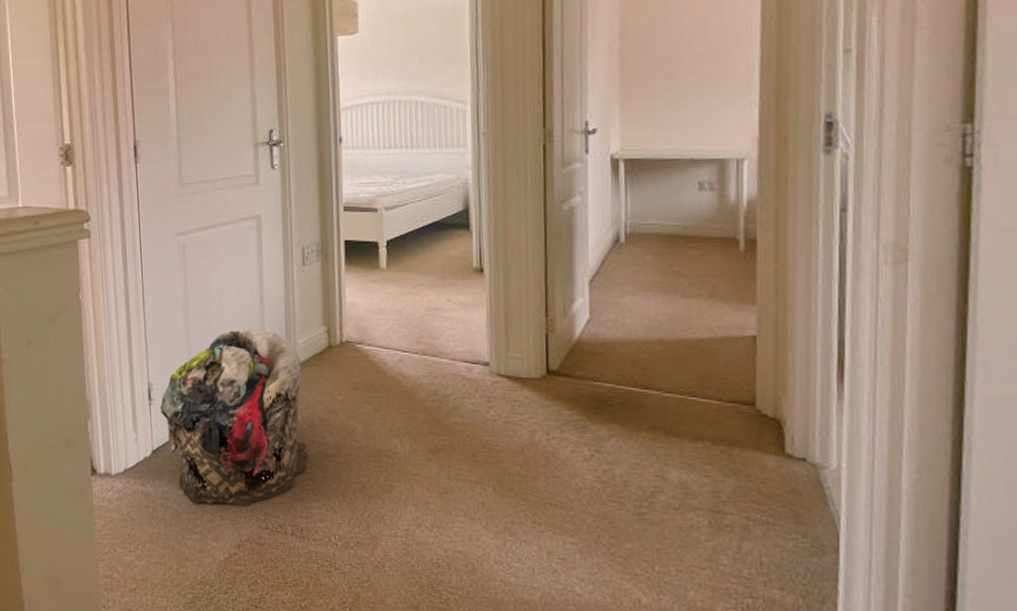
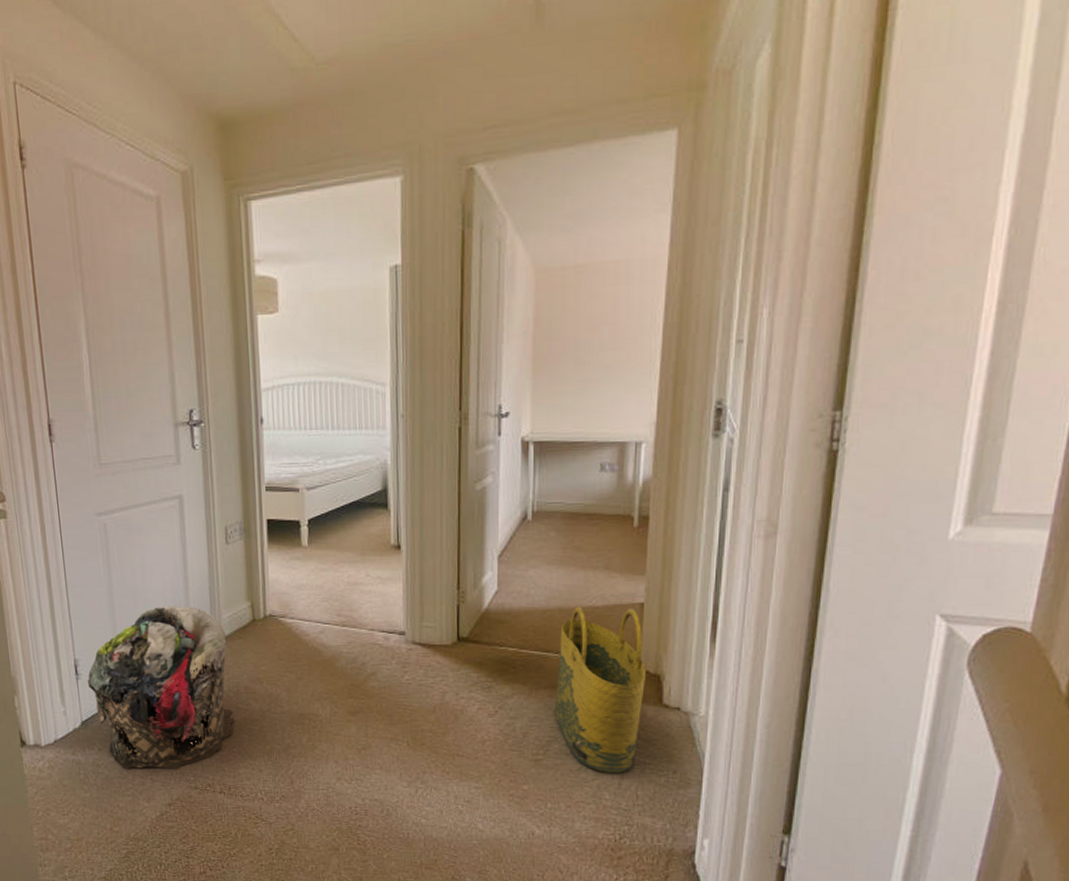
tote bag: none [659,338,764,535] -> present [555,606,647,774]

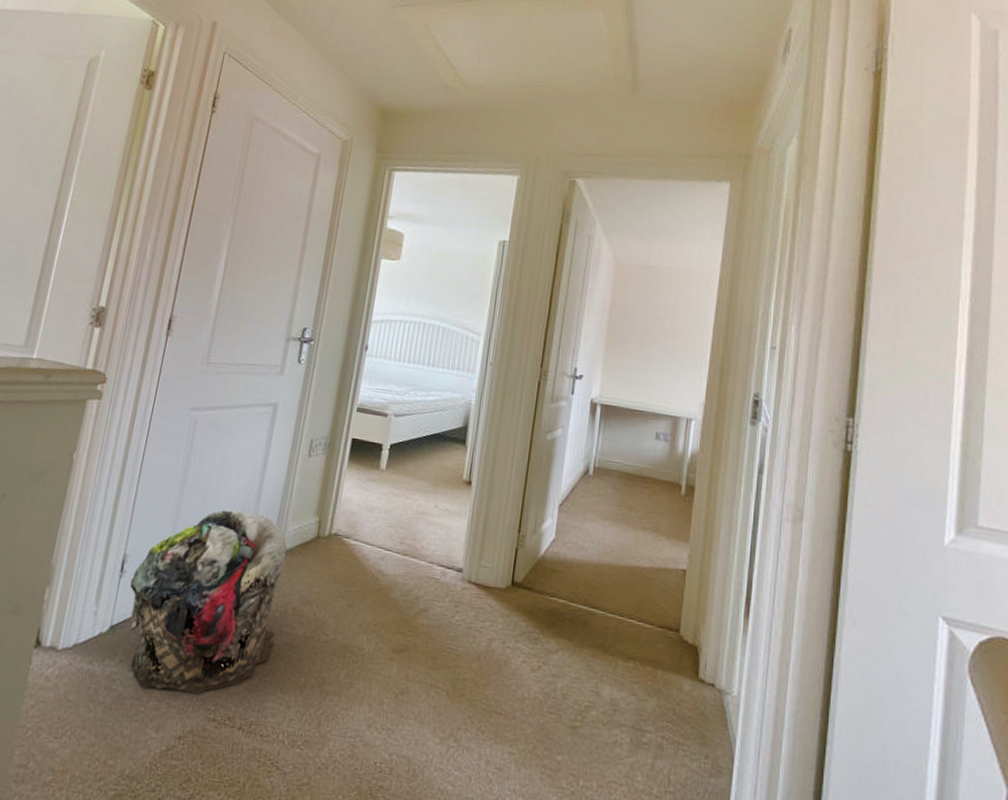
tote bag: present [555,606,647,774] -> none [596,565,685,752]

